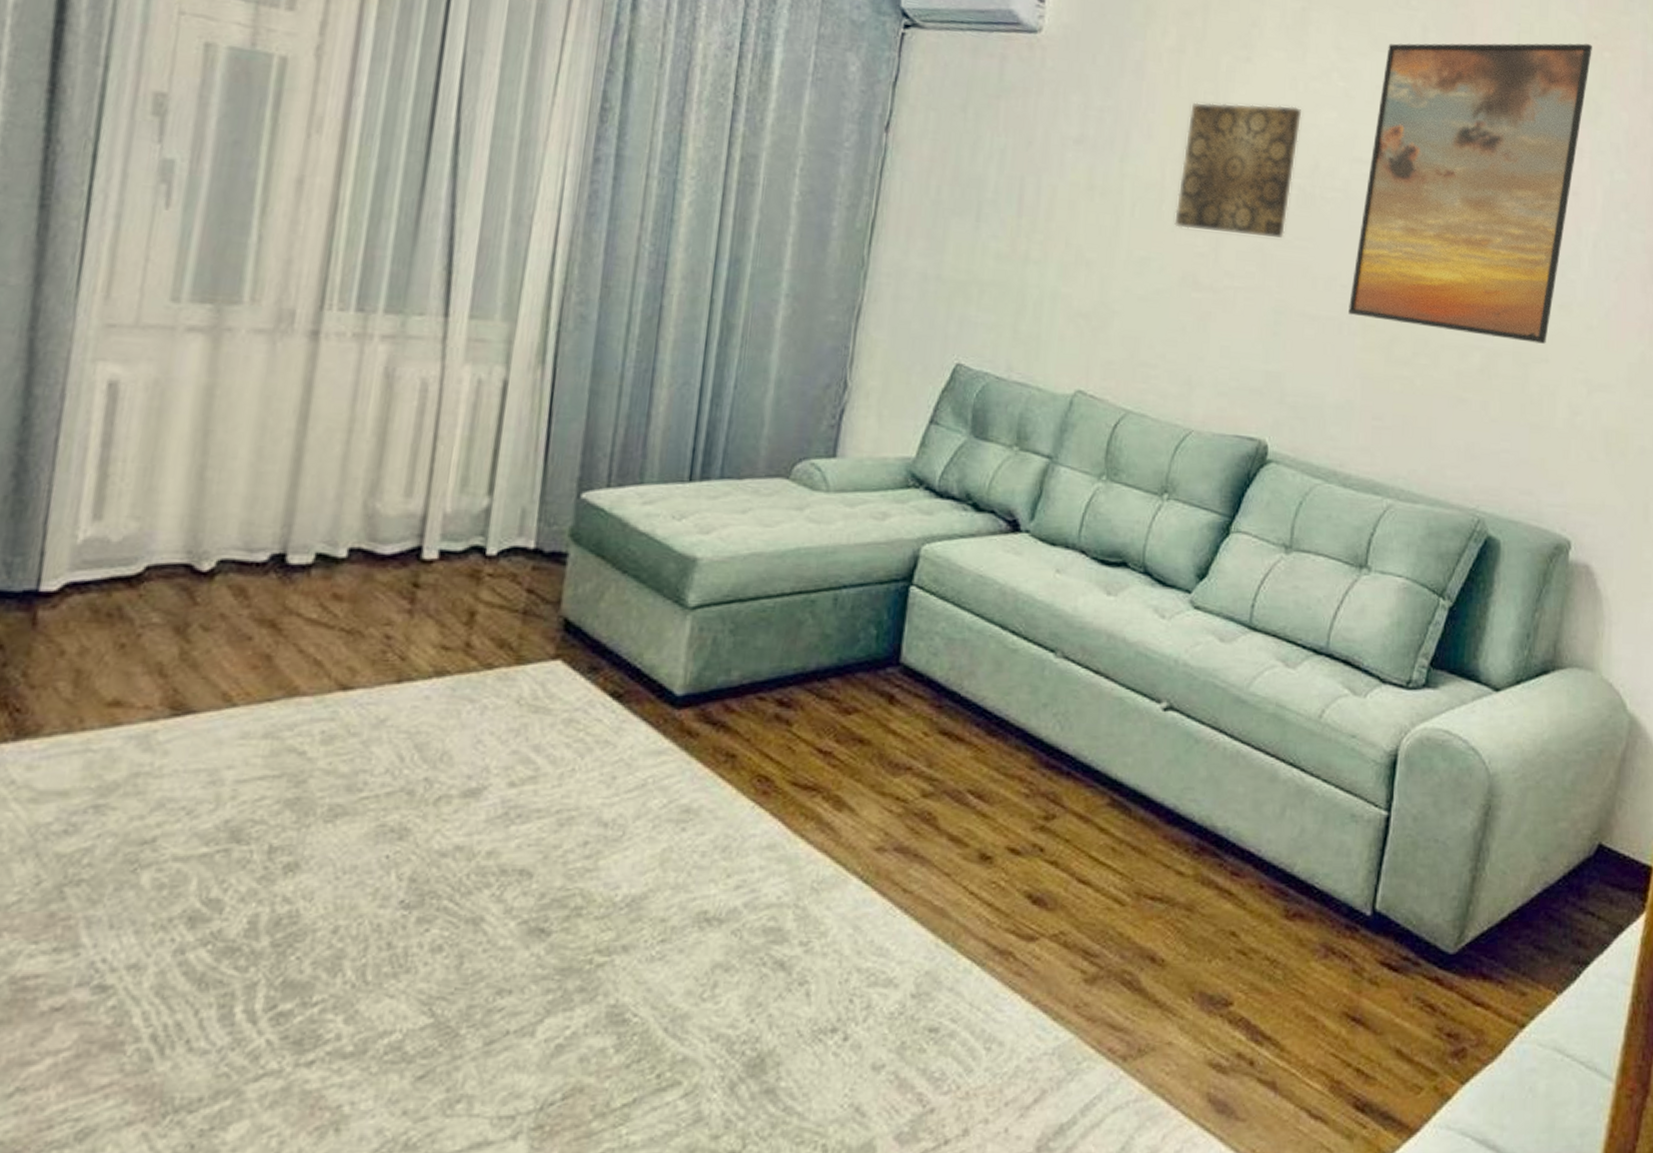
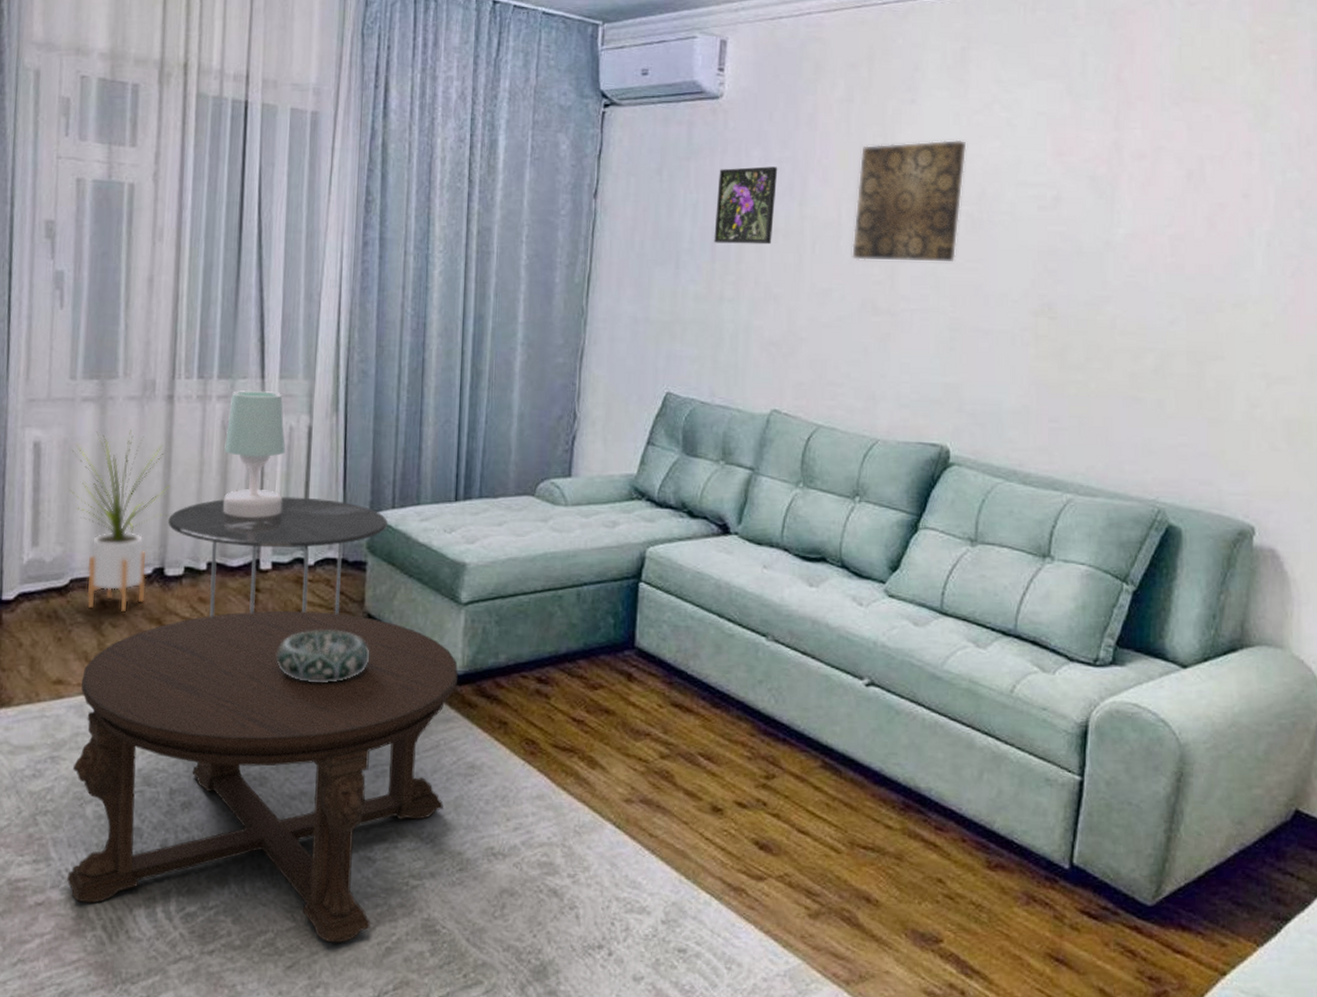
coffee table: none [103,612,678,1043] -> present [67,610,458,943]
house plant: none [156,371,305,610] -> present [70,430,170,611]
side table: none [297,467,600,619] -> present [168,496,388,617]
table lamp: none [377,330,471,494] -> present [223,390,286,518]
decorative bowl: none [435,638,564,705] -> present [276,630,370,683]
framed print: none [1022,112,1099,203] -> present [714,166,778,245]
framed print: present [1348,43,1592,344] -> none [1021,49,1258,342]

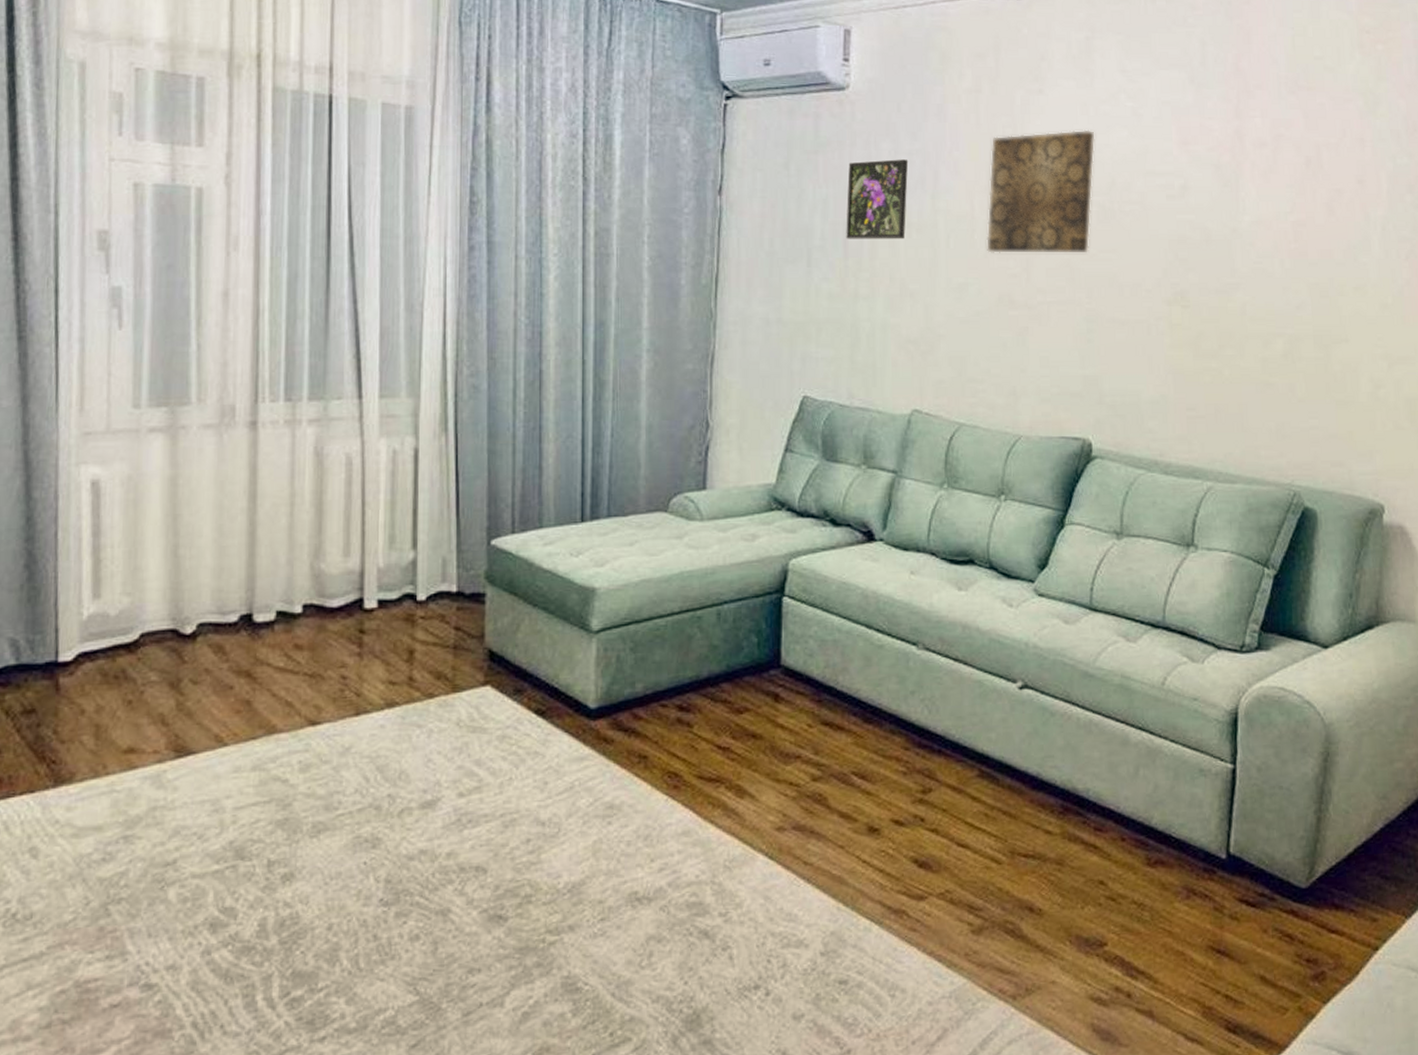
coffee table: present [67,610,458,943] -> none [148,651,592,1014]
house plant: present [70,430,170,611] -> none [137,461,257,666]
side table: present [168,496,388,617] -> none [255,526,508,665]
table lamp: present [223,390,286,518] -> none [318,411,389,553]
decorative bowl: present [276,630,370,683] -> none [386,670,493,729]

